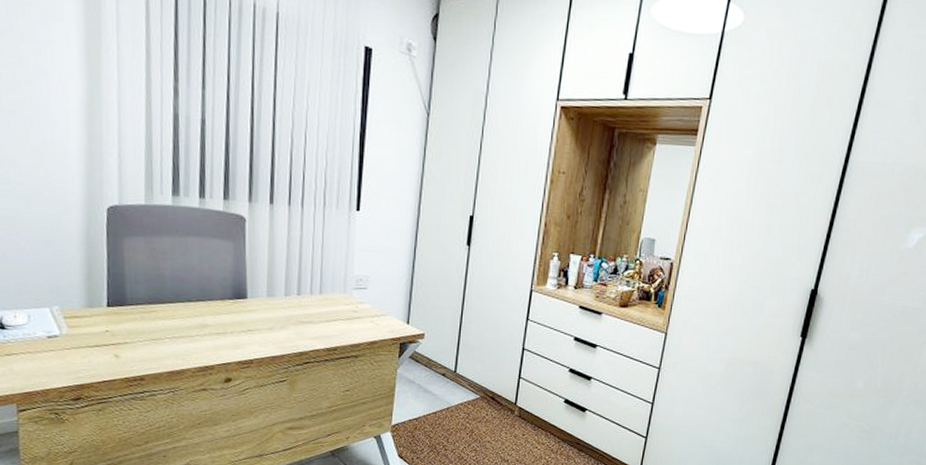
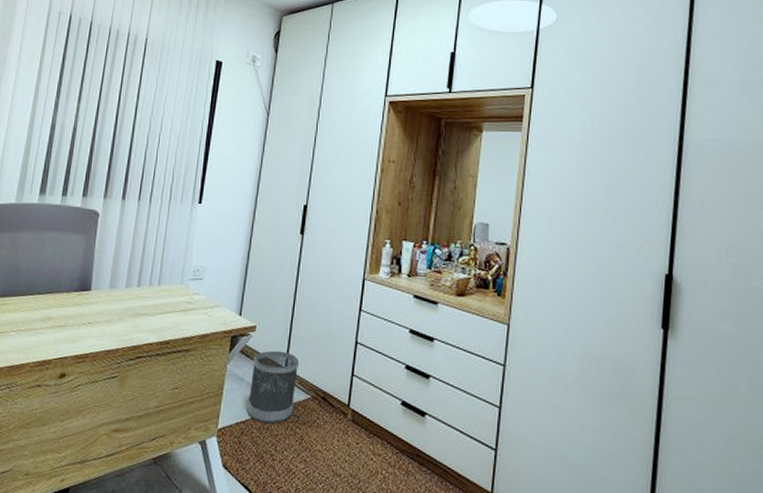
wastebasket: none [418,356,469,420] -> present [246,350,300,424]

